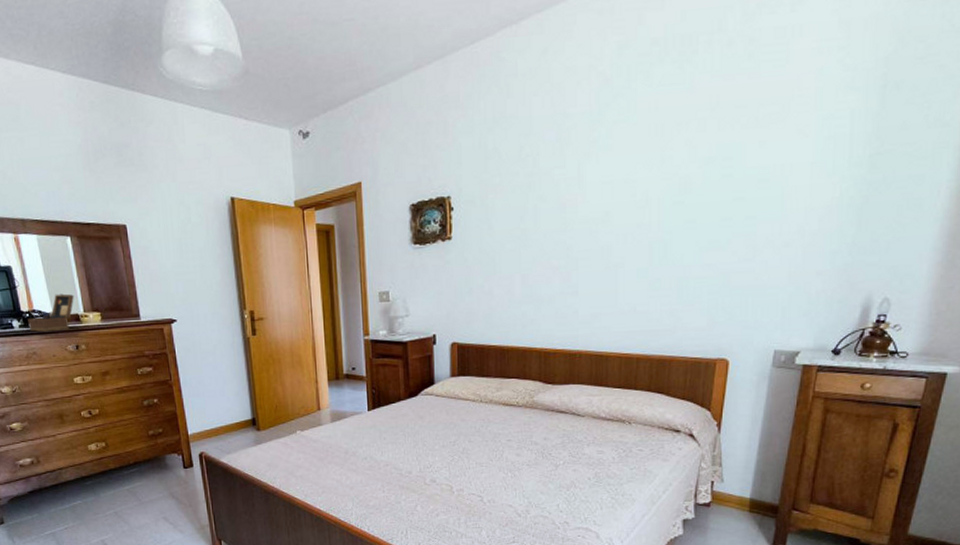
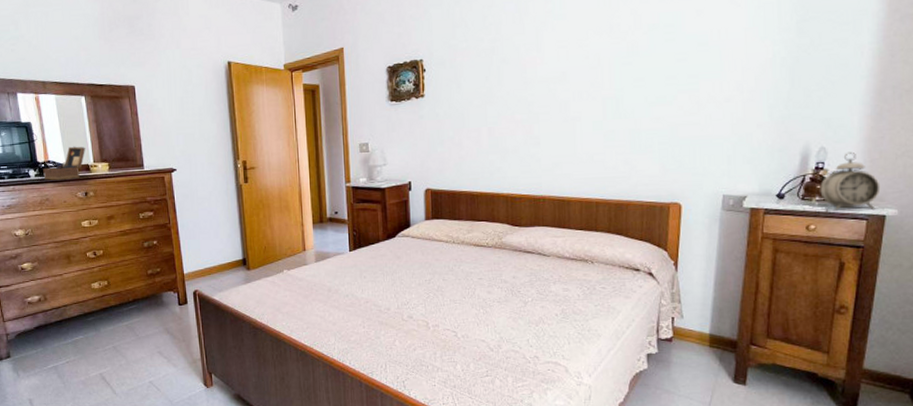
alarm clock: none [879,303,945,368] -> present [820,151,881,211]

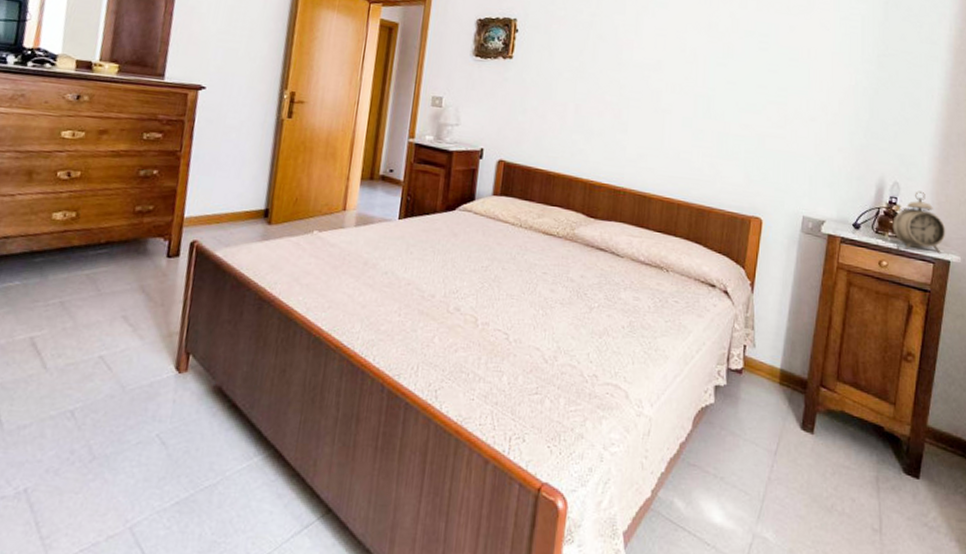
wooden box: present [43,146,86,181] -> none [26,36,95,77]

